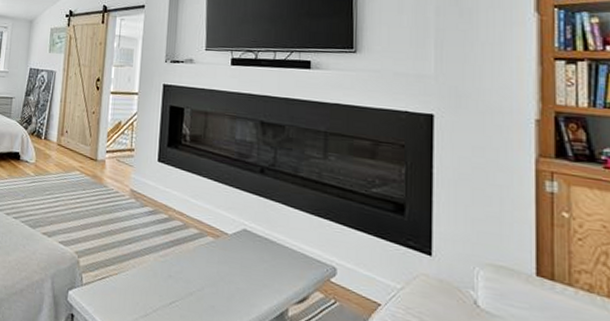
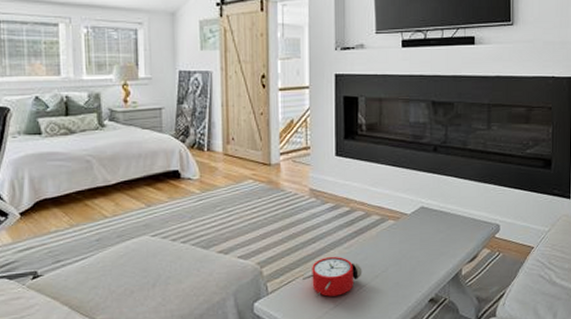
alarm clock: none [116,261,177,305] -> present [303,257,362,297]

